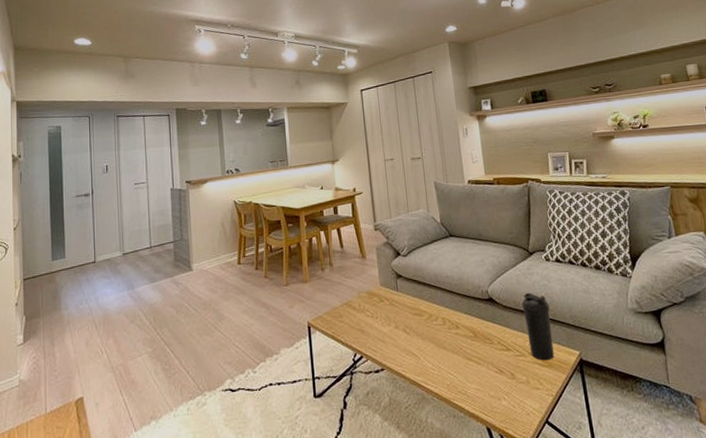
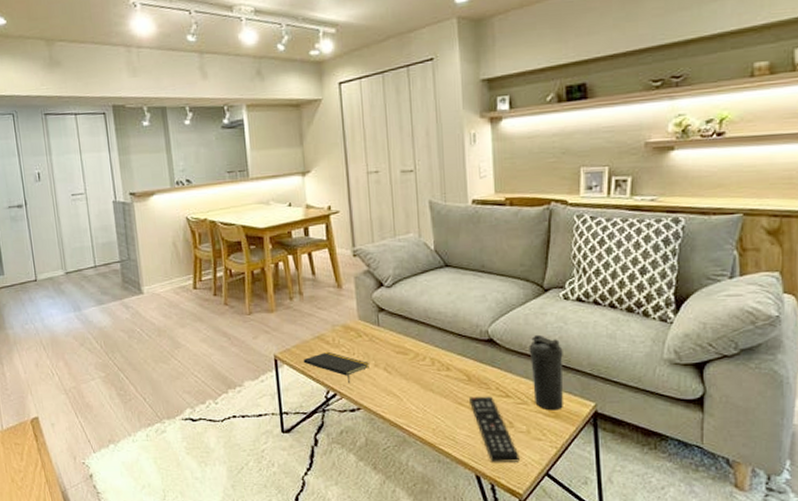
notepad: none [333,316,391,346] -> present [303,351,369,384]
remote control: none [477,350,523,414] -> present [470,396,520,462]

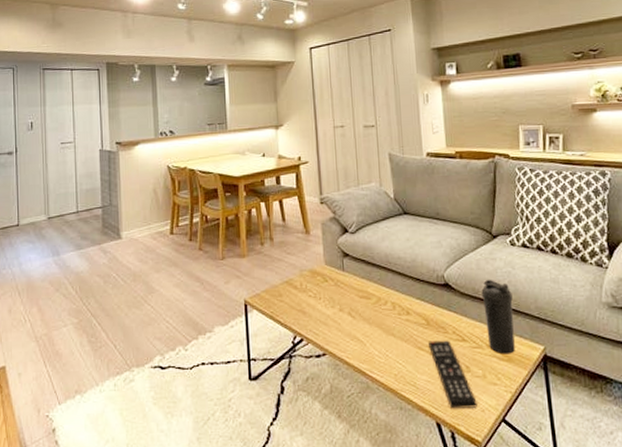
notepad: present [303,351,369,384] -> none [271,296,334,329]

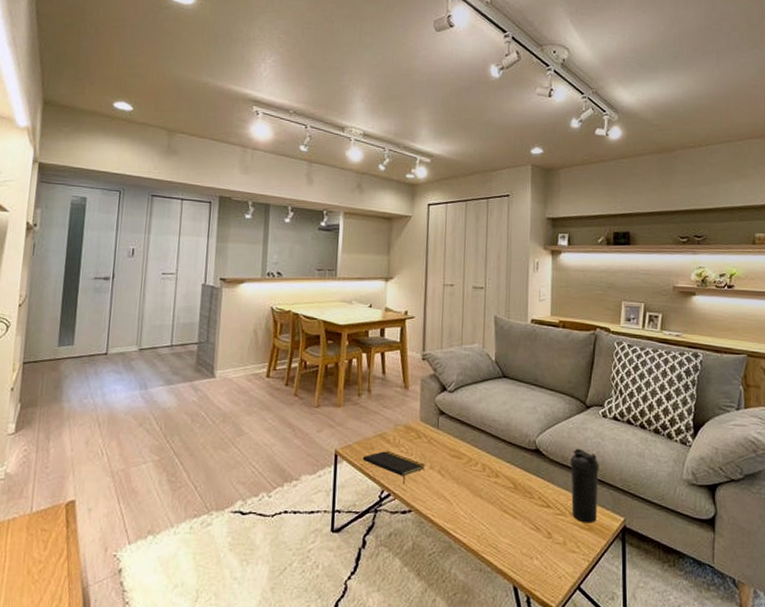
notepad: none [271,296,334,329] -> present [362,450,425,484]
remote control: present [429,340,477,409] -> none [514,505,555,574]

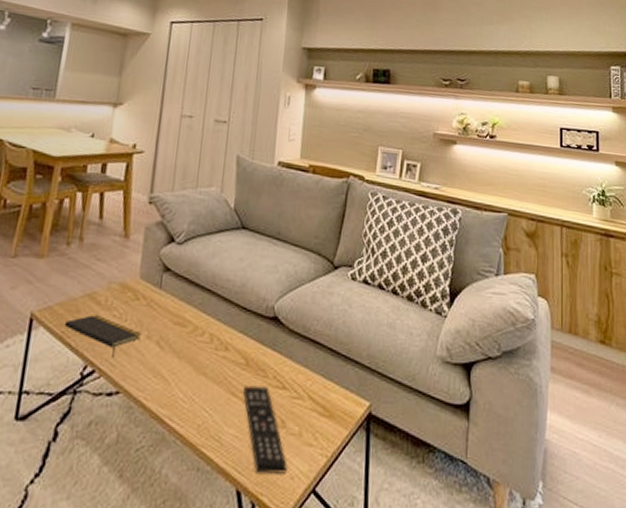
remote control: none [514,505,555,574] -> present [243,385,287,474]
water bottle: present [570,448,599,523] -> none [311,316,345,409]

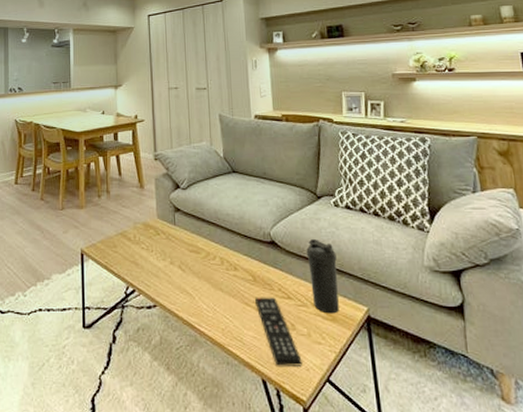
notepad: present [64,314,141,358] -> none [106,247,165,280]
water bottle: none [311,316,345,409] -> present [306,238,339,314]

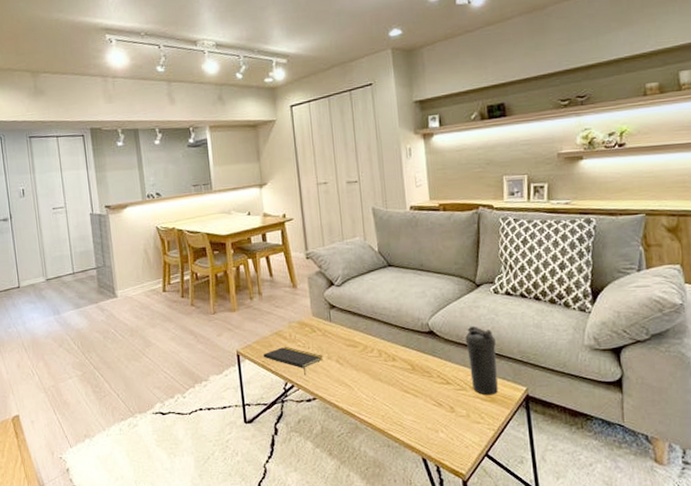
notepad: none [106,247,165,280] -> present [263,346,323,376]
remote control: present [255,297,302,366] -> none [414,383,461,445]

